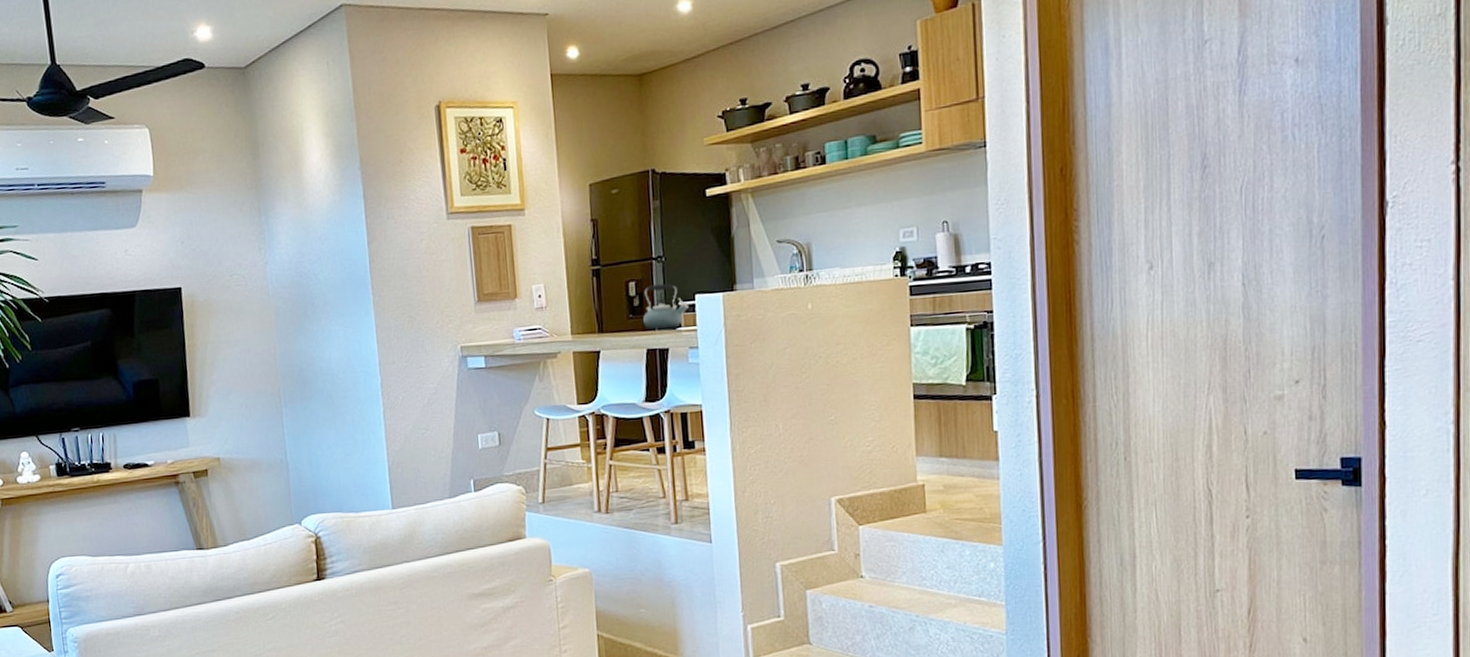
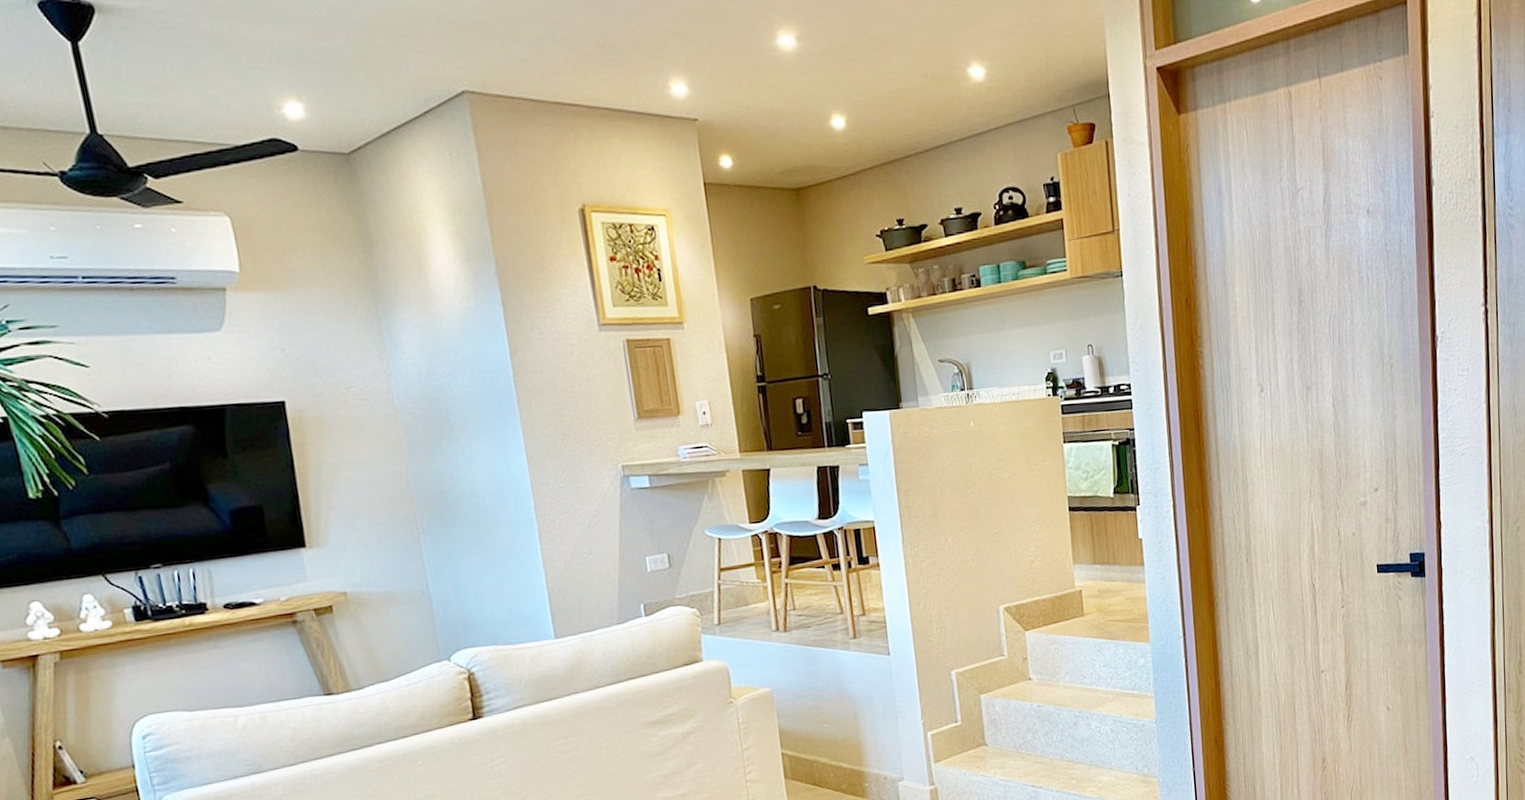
kettle: present [642,283,689,331] -> none [811,400,857,448]

